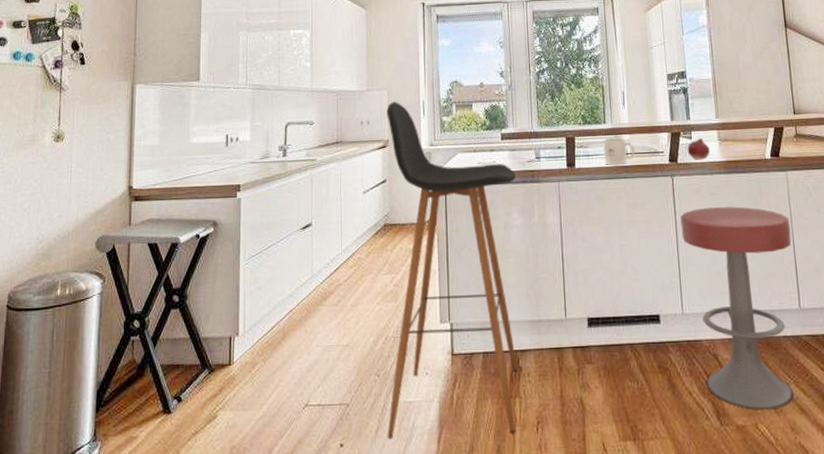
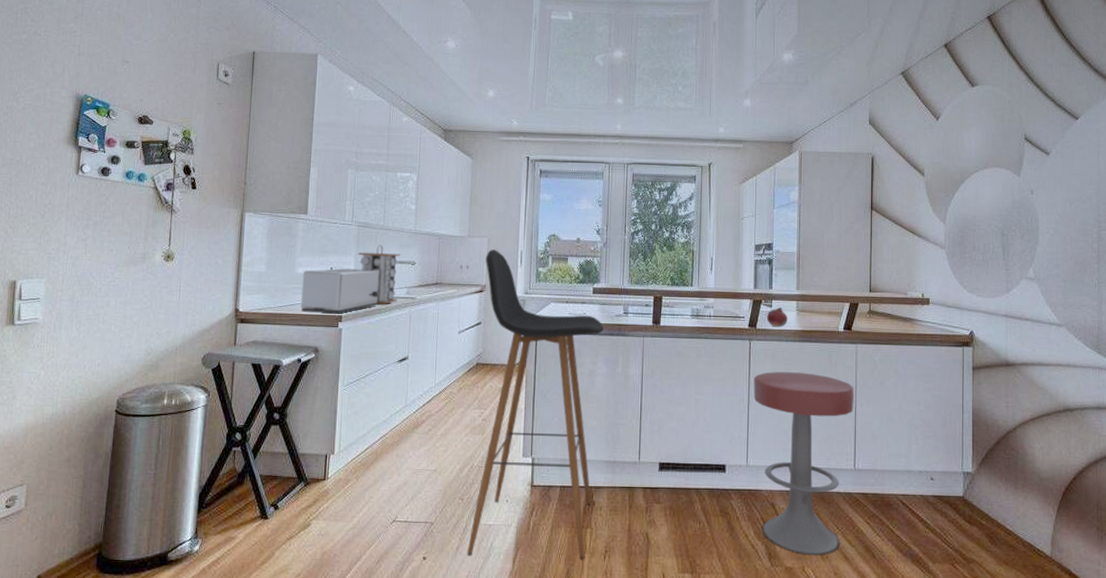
toaster: none [197,133,277,184] -> present [301,268,380,314]
spice rack: none [253,106,298,170] -> present [358,244,400,305]
mug: present [603,137,635,166] -> none [688,300,717,327]

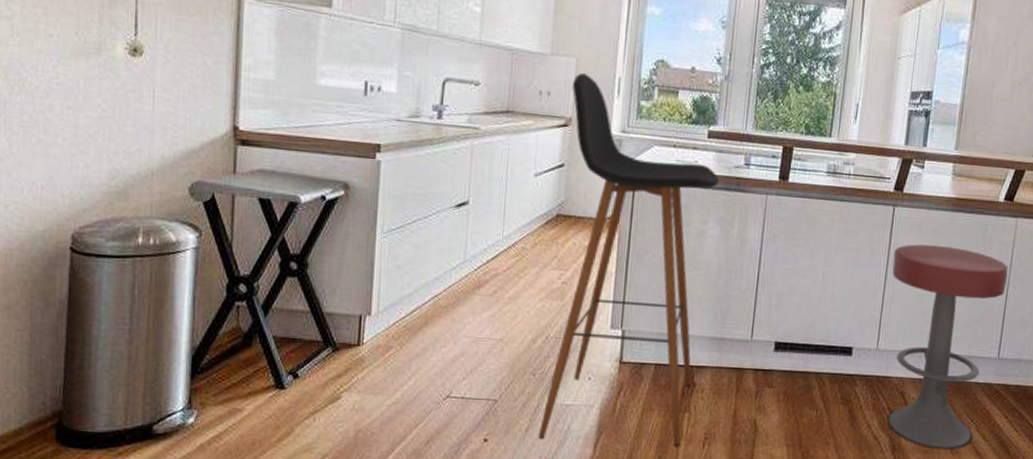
toaster: present [301,268,380,314] -> none [324,82,432,142]
spice rack: present [358,244,400,305] -> none [402,55,460,134]
fruit: present [766,307,787,328] -> none [916,169,941,193]

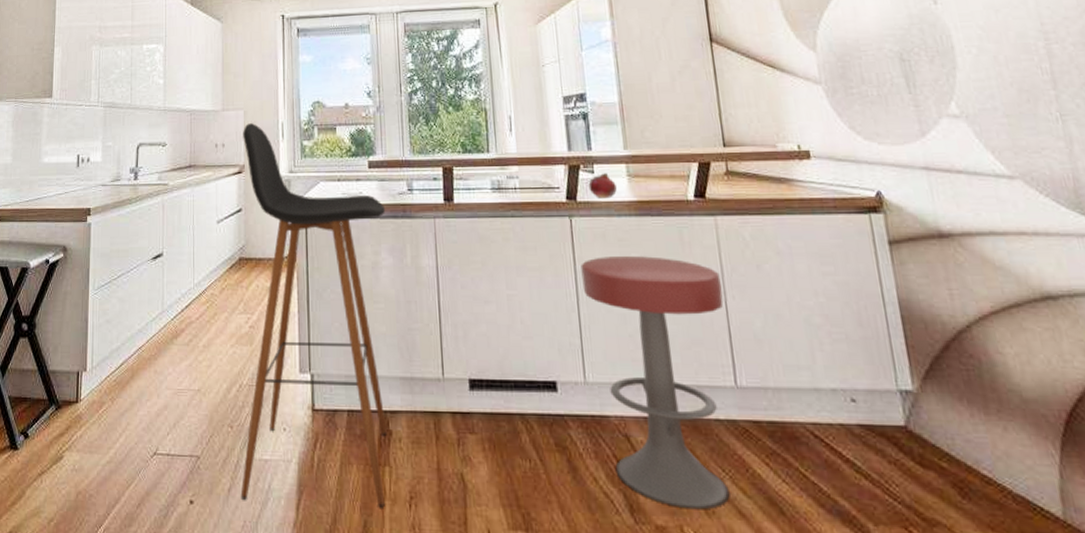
fruit: none [916,169,941,193] -> present [588,173,617,199]

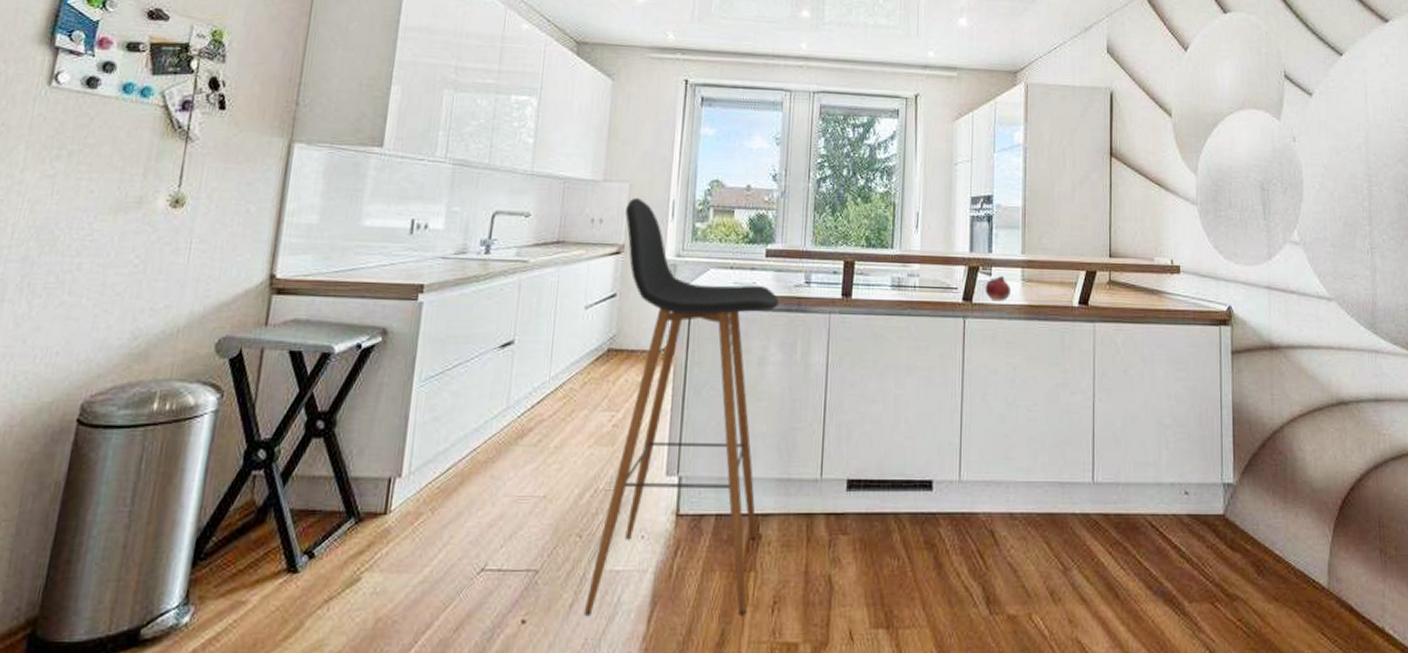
bar stool: present [580,256,730,510] -> none [968,358,1092,598]

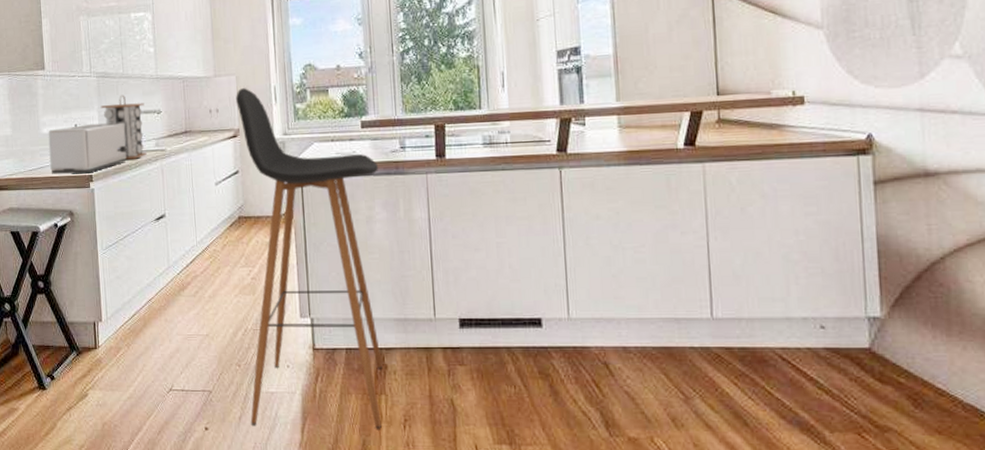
toaster: none [365,220,480,282] -> present [48,122,127,174]
spice rack: none [450,189,510,270] -> present [100,94,147,161]
fruit: present [985,276,1010,302] -> none [579,125,607,150]

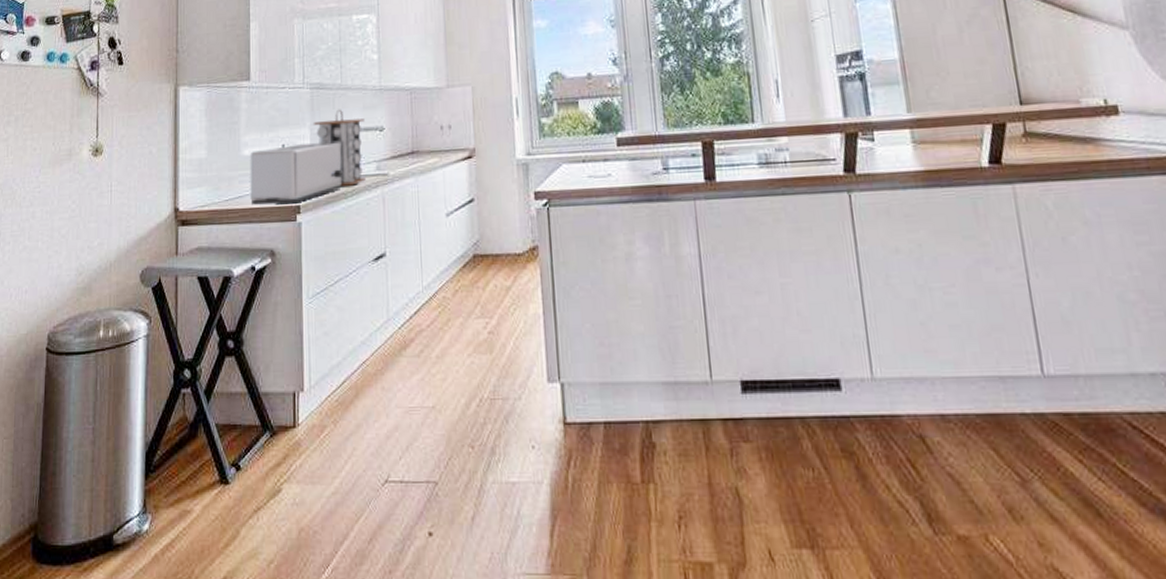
bar stool: present [236,88,383,429] -> none [471,100,651,530]

